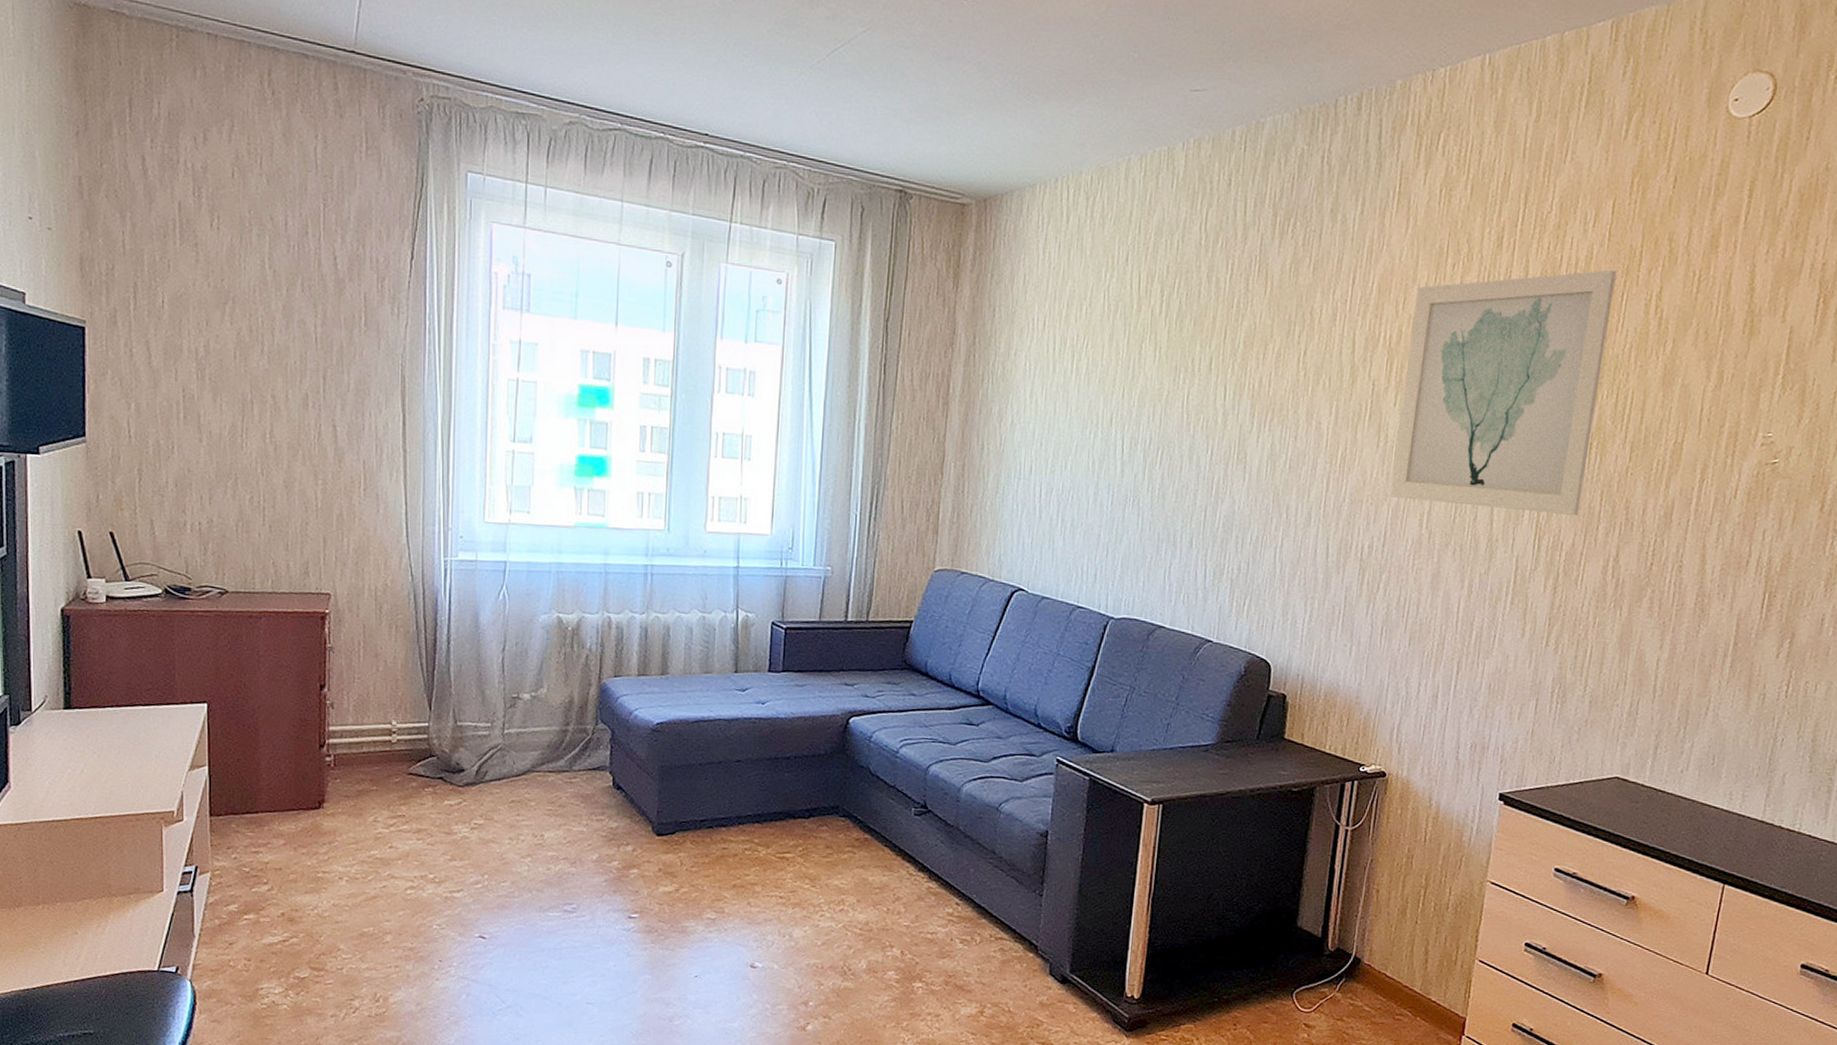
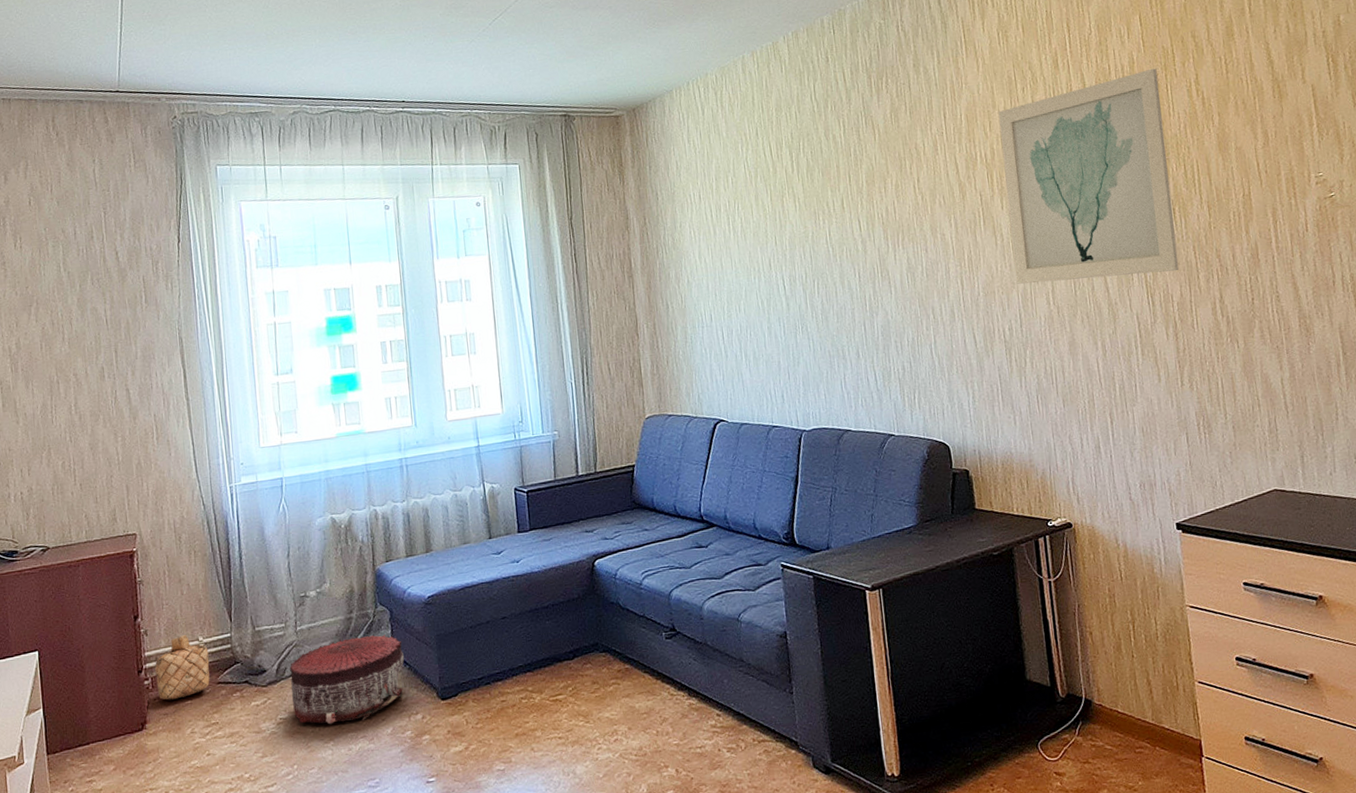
basket: none [339,714,402,783] -> present [155,634,210,700]
pouf: none [491,751,621,841] -> present [290,634,404,725]

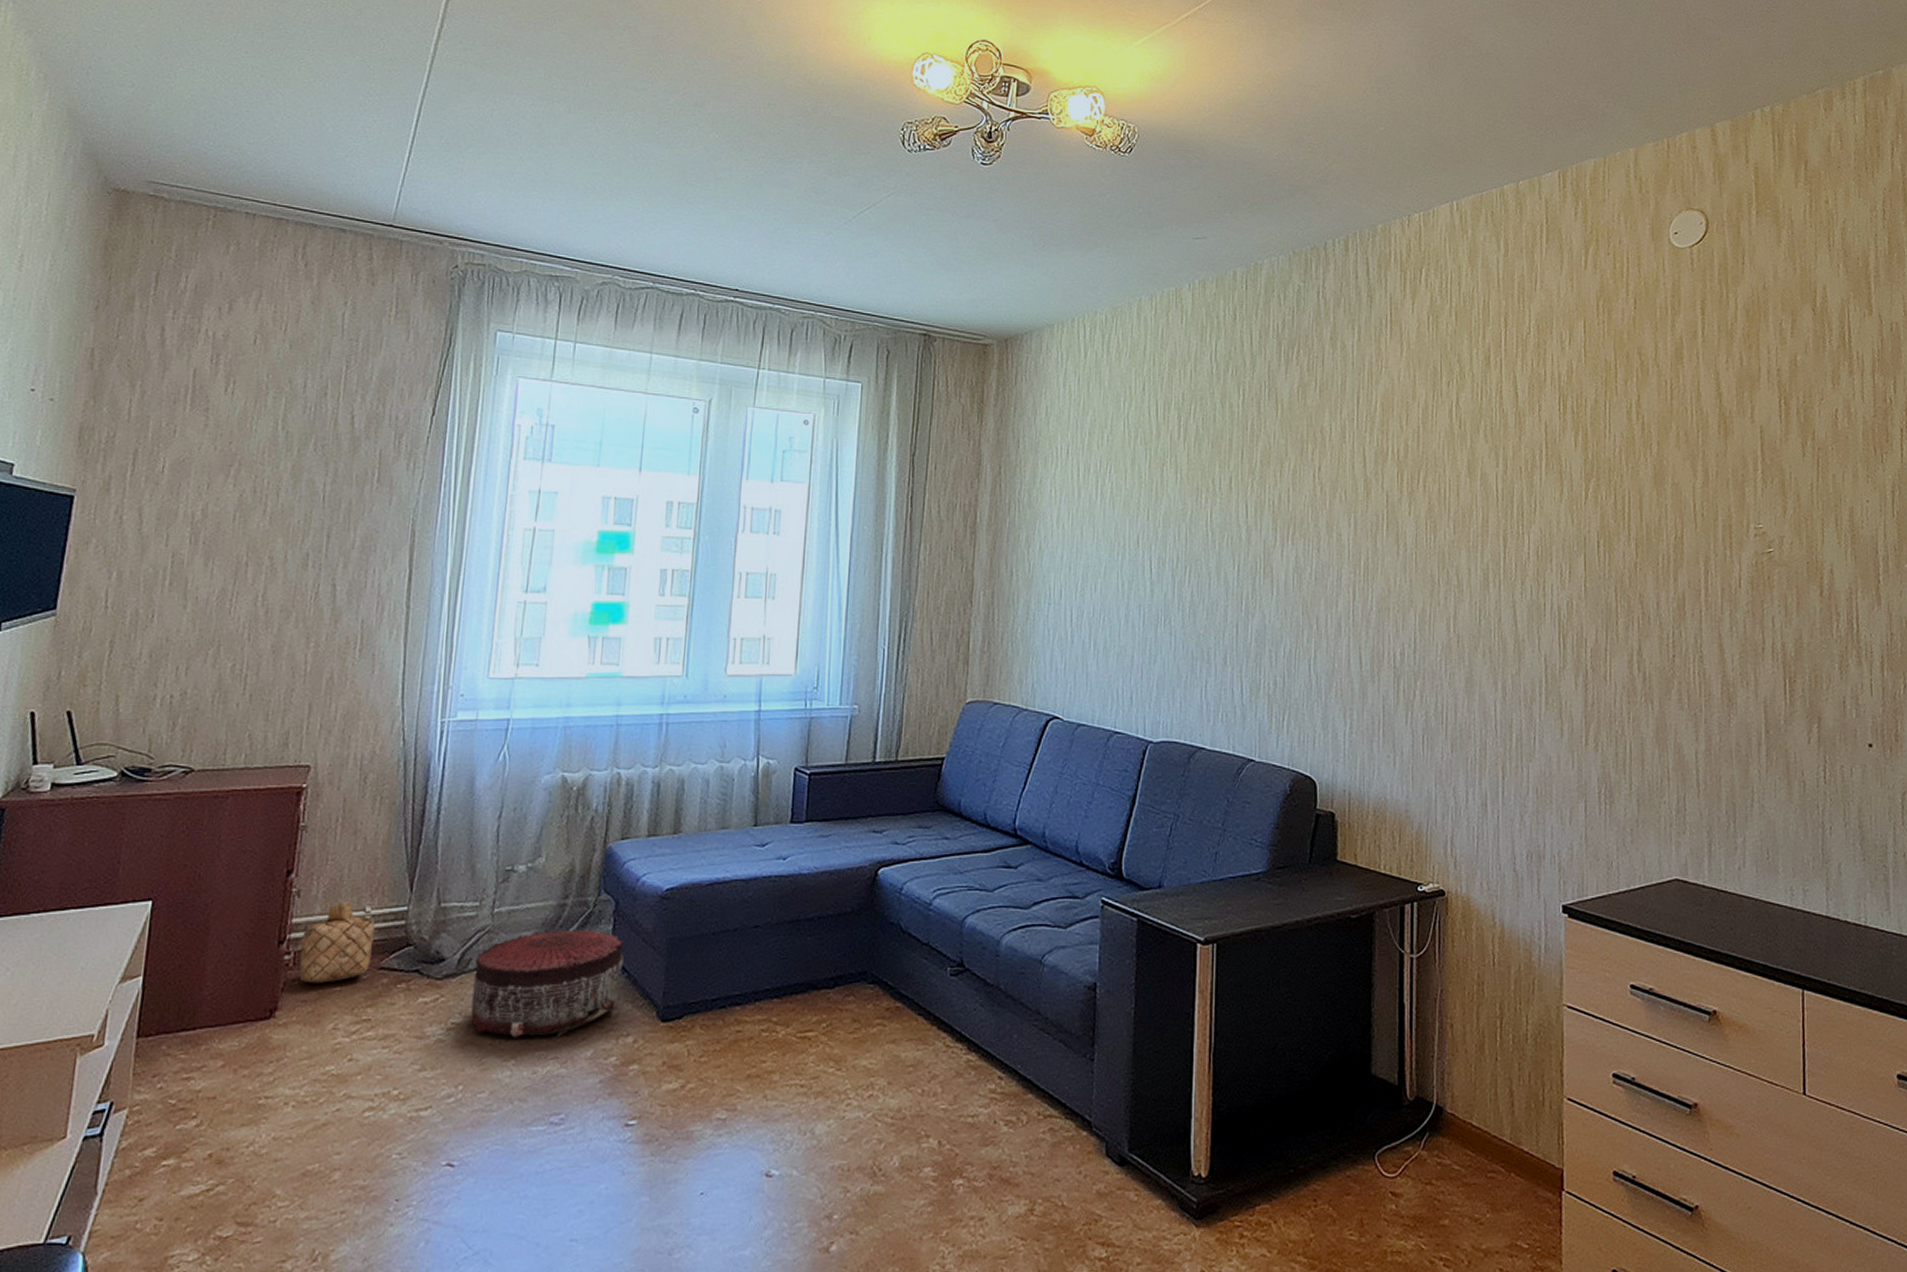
wall art: present [998,68,1180,284] -> none [1415,382,1598,612]

